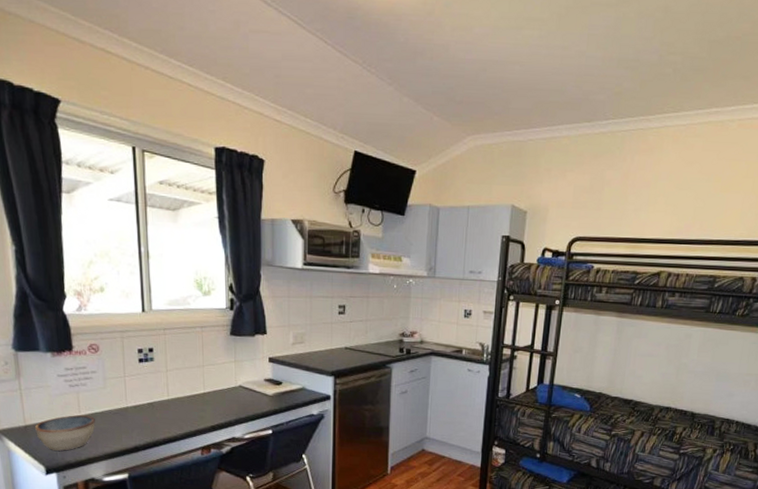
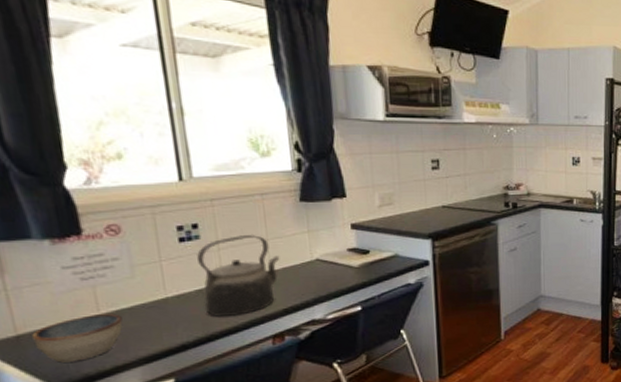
kettle: none [151,360,212,428] -> present [197,235,280,317]

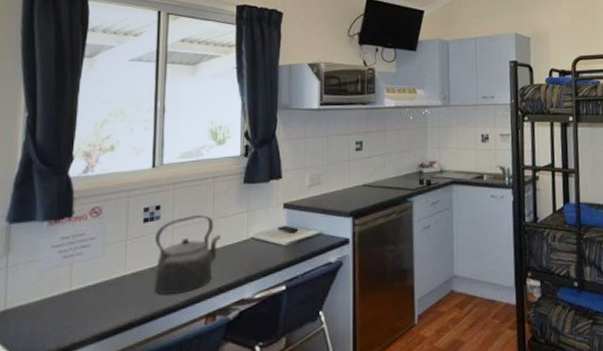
bowl: present [32,314,123,363] -> none [16,290,87,338]

